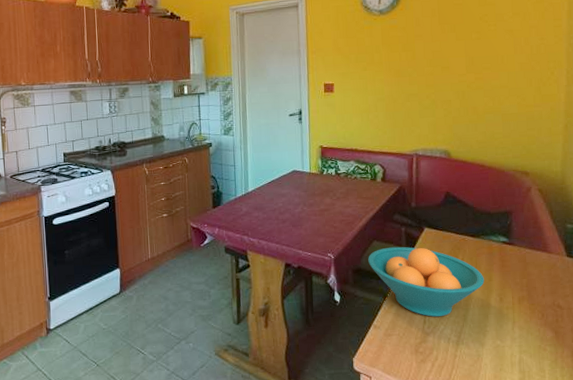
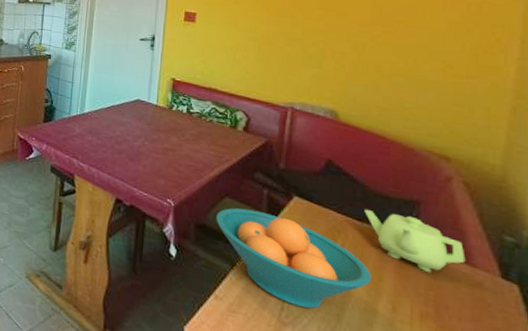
teapot: none [475,225,544,266] -> present [364,209,466,274]

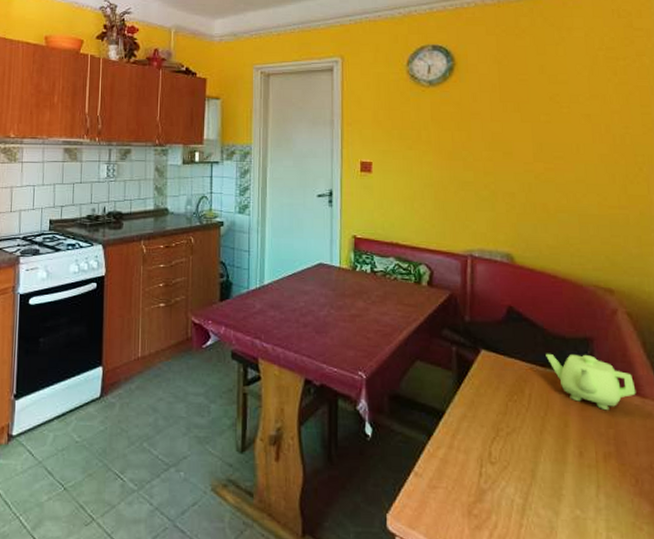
fruit bowl: present [216,208,371,309] -> none [409,370,558,470]

